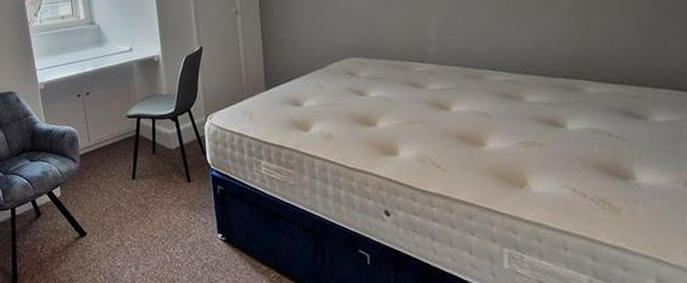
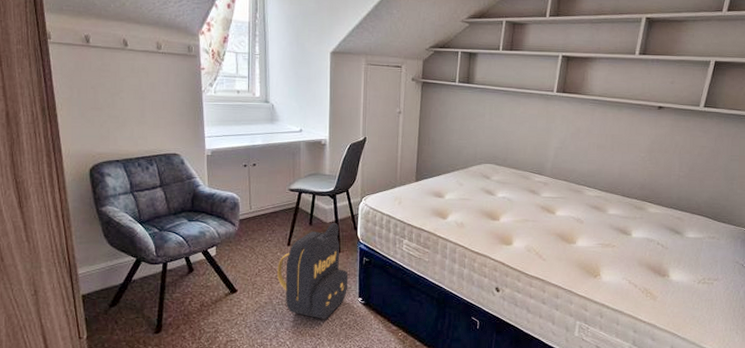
backpack: none [125,148,205,261] -> present [277,222,349,319]

